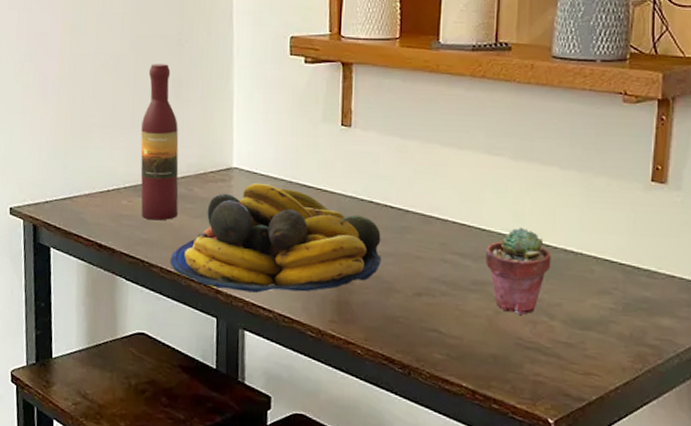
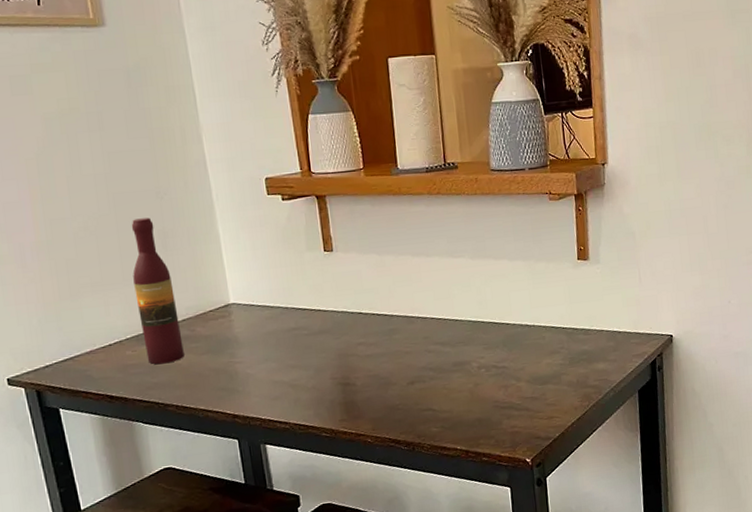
fruit bowl: present [170,182,382,293] -> none [184,313,377,414]
potted succulent: present [485,227,551,315] -> none [460,313,513,383]

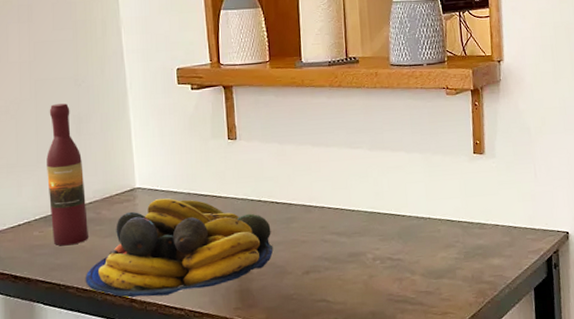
fruit bowl: none [184,313,377,414] -> present [85,198,274,298]

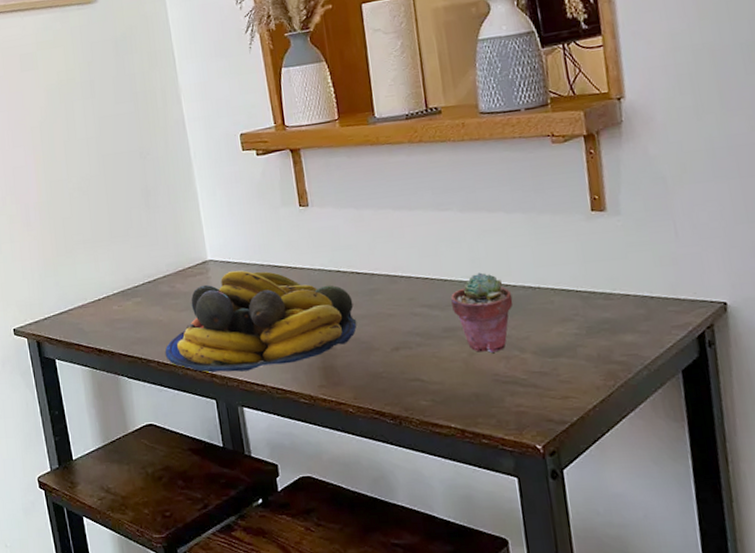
wine bottle: present [46,103,88,246] -> none [118,177,165,320]
potted succulent: none [356,204,408,275] -> present [450,272,514,353]

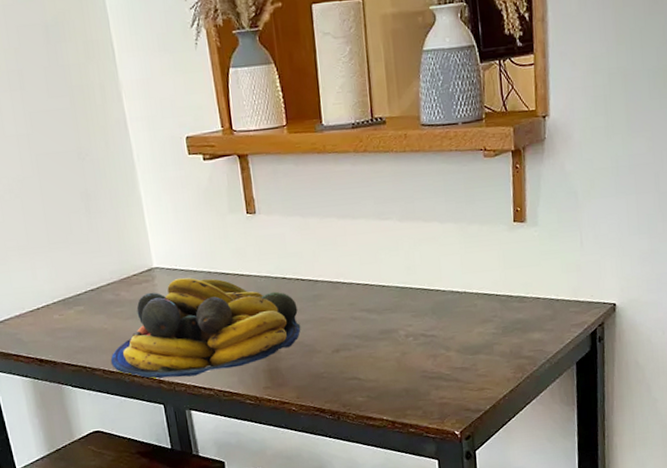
potted succulent: present [450,272,514,353] -> none [387,278,442,352]

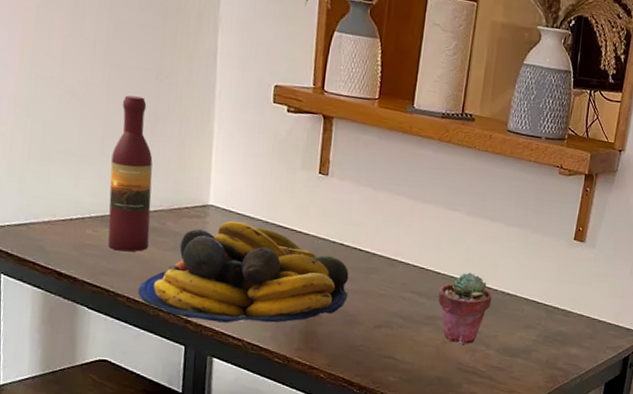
wine bottle: none [54,179,110,329] -> present [107,95,153,252]
potted succulent: none [387,278,442,352] -> present [438,272,492,344]

